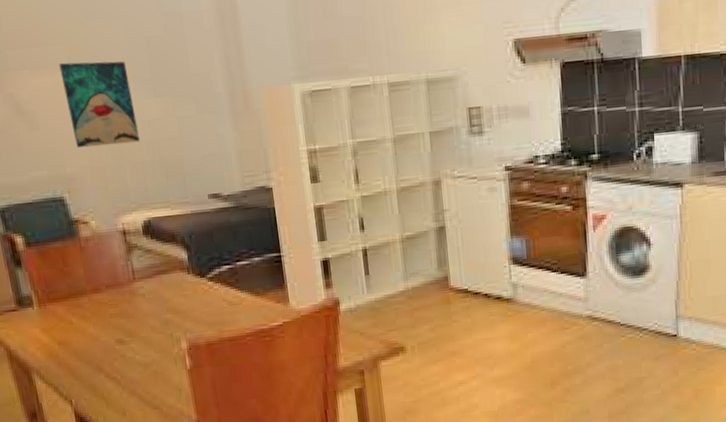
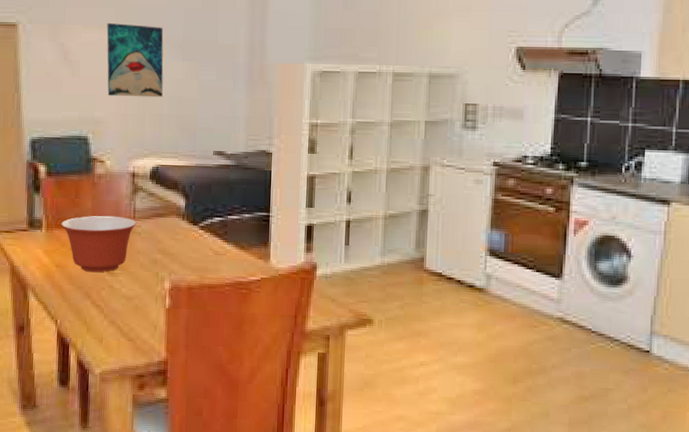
mixing bowl: none [53,280,139,345] -> present [60,216,137,273]

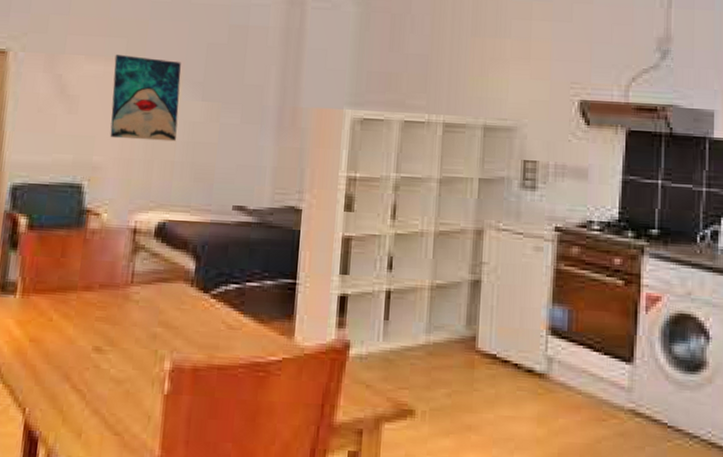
mixing bowl: present [60,216,137,273] -> none [39,279,135,349]

